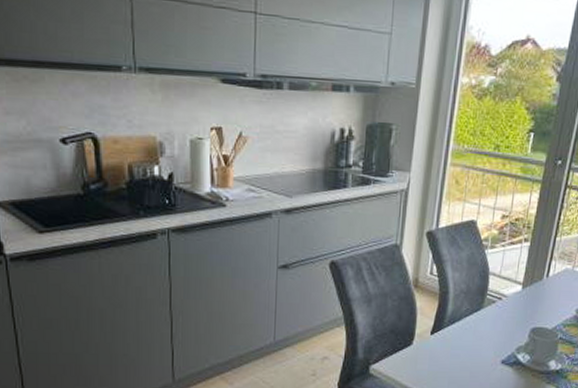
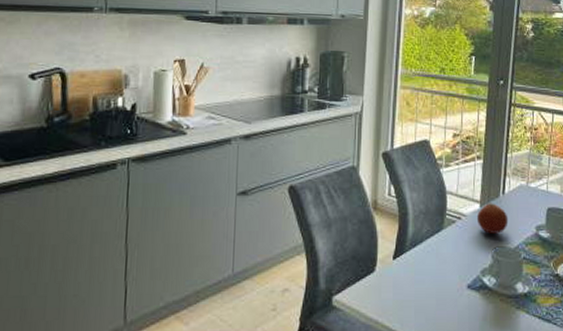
fruit: none [517,285,550,315] -> present [476,203,509,234]

